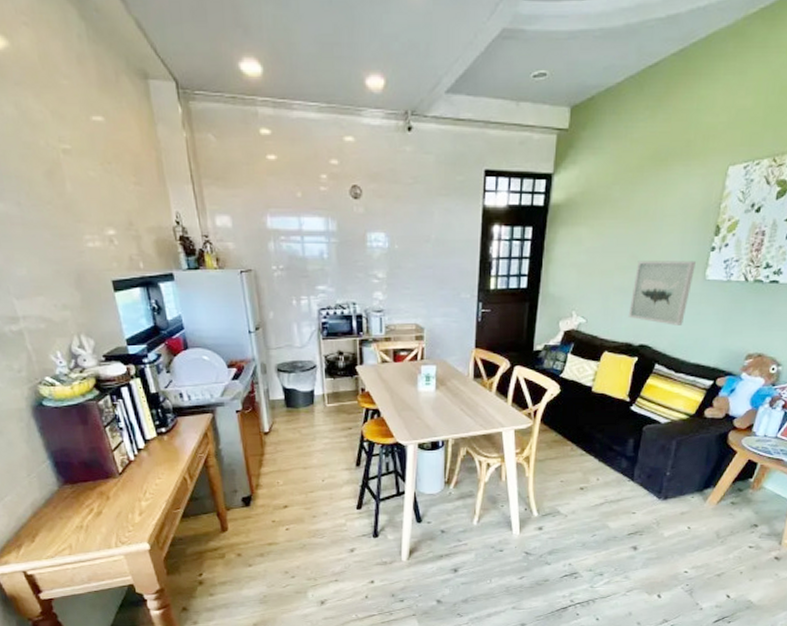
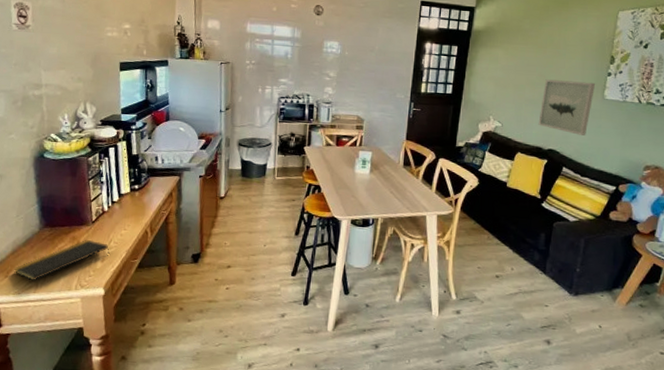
notepad: none [40,494,147,543] -> present [14,240,110,281]

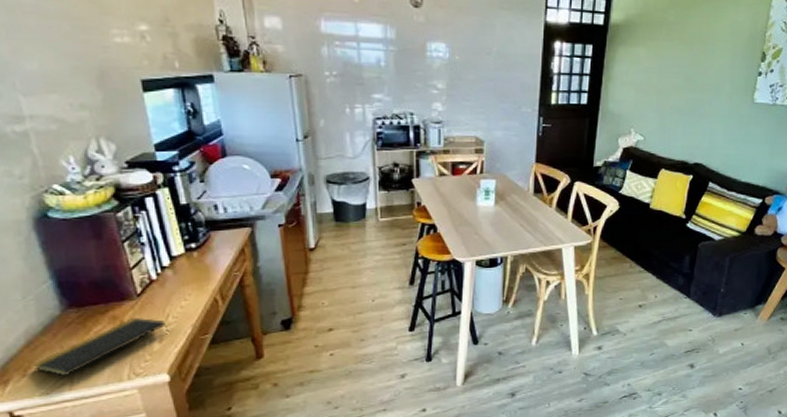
wall art: present [538,79,595,136] -> none [683,82,745,145]

